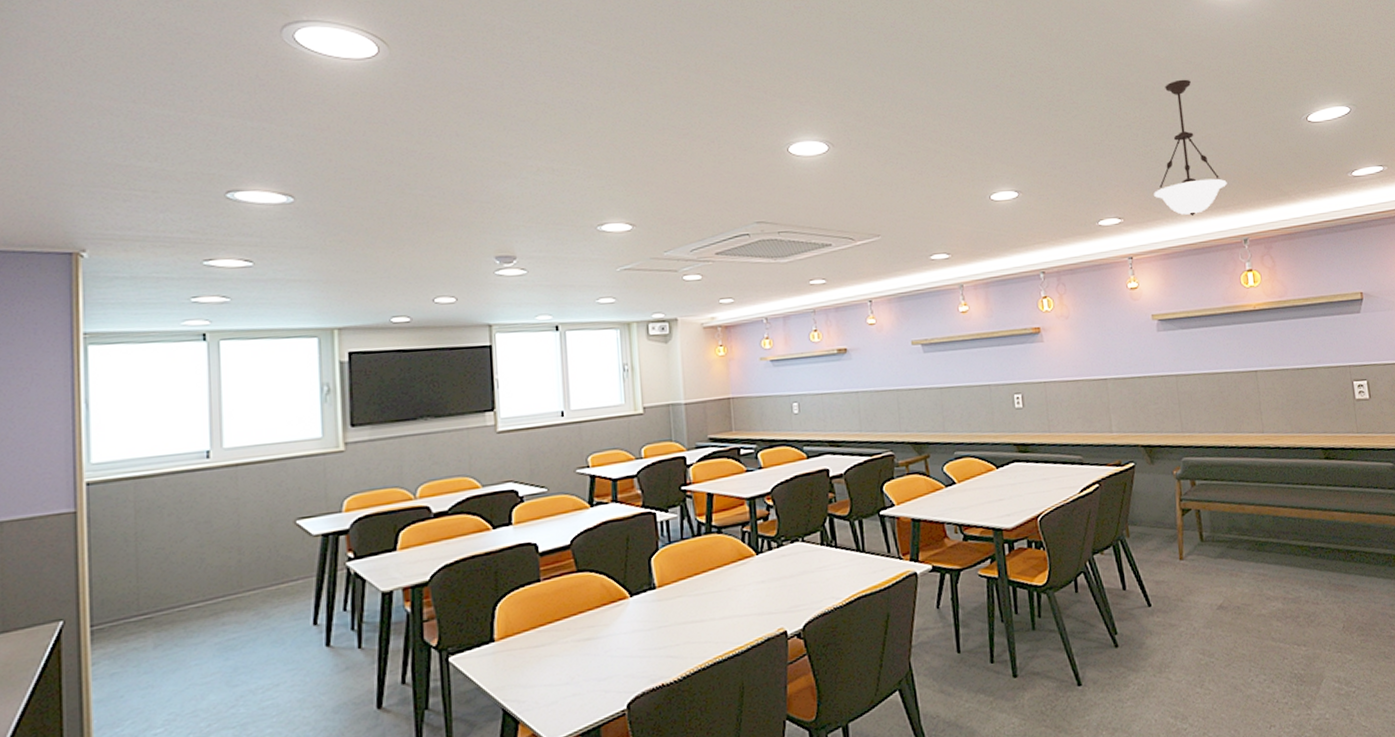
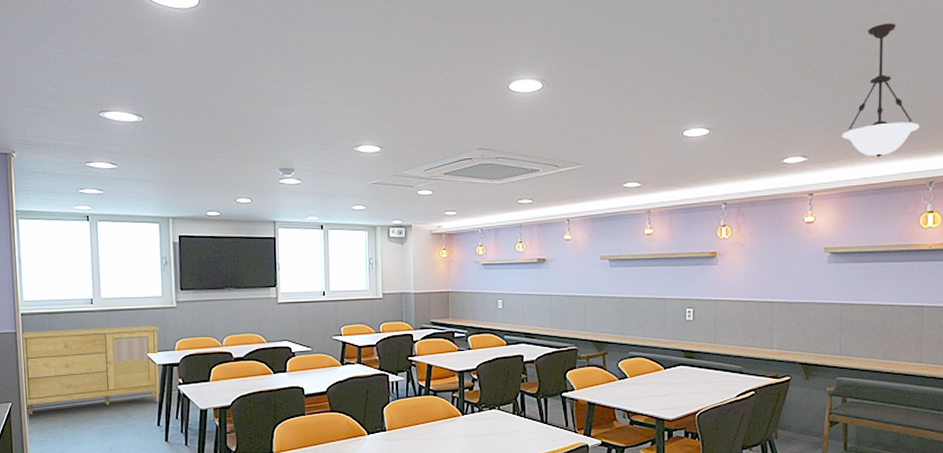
sideboard: none [88,479,318,636] -> present [23,325,160,415]

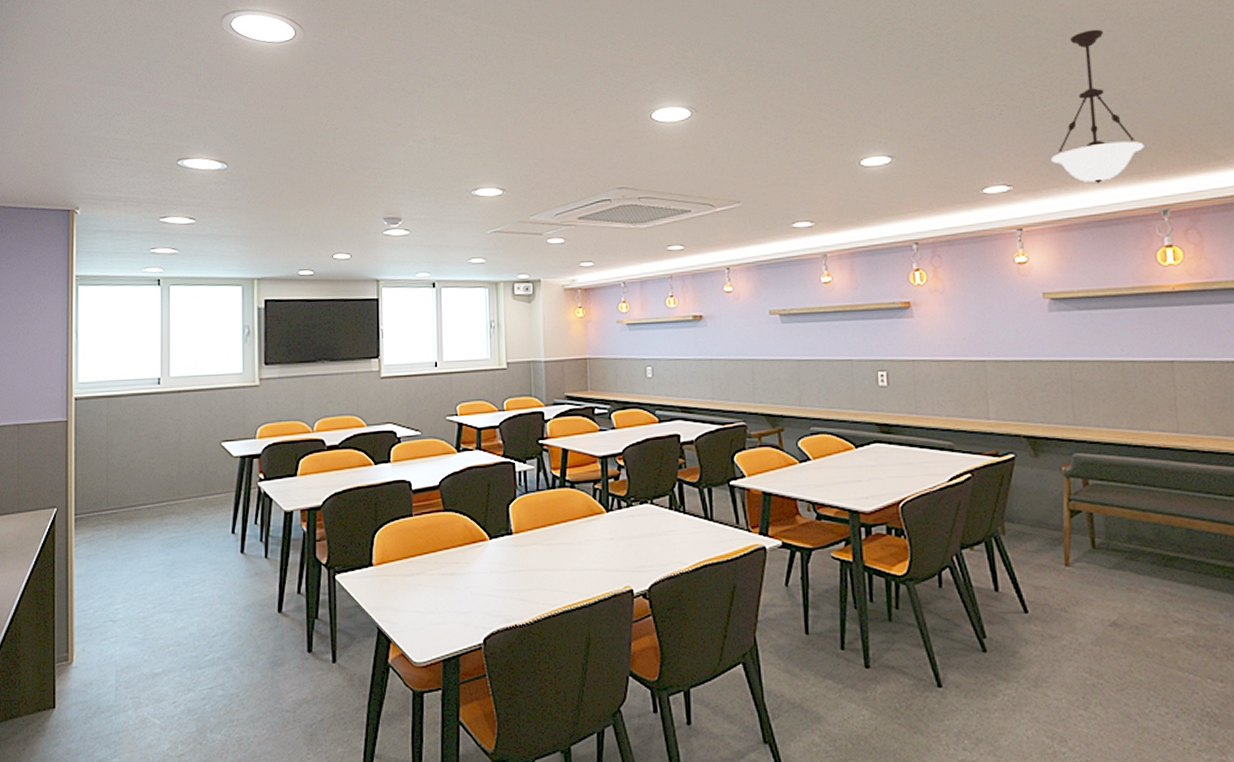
sideboard: present [23,325,160,415] -> none [73,408,238,523]

